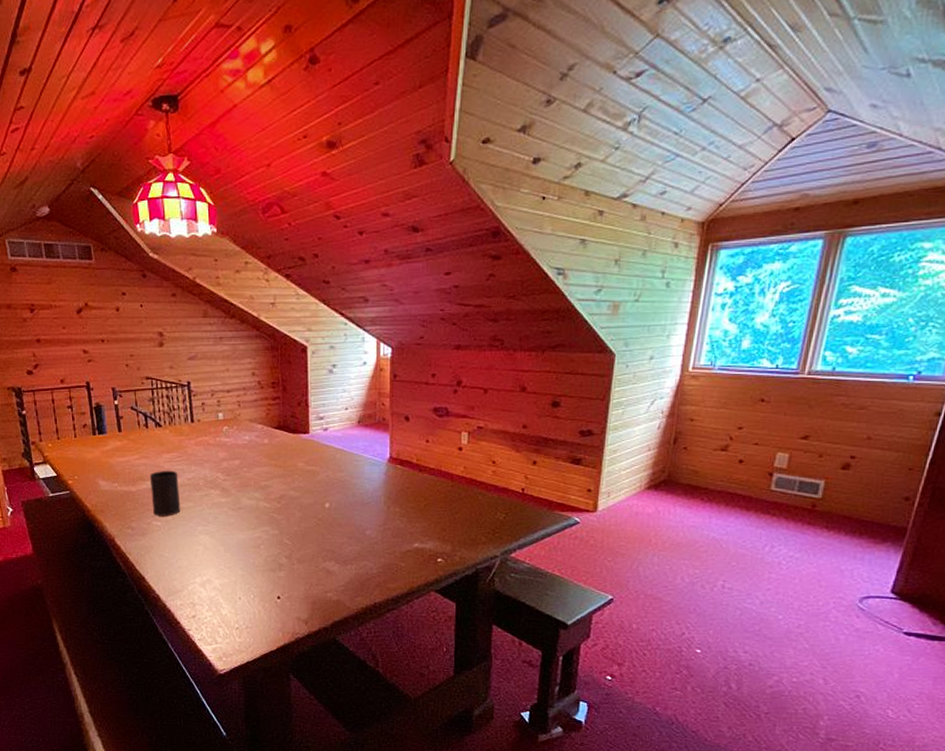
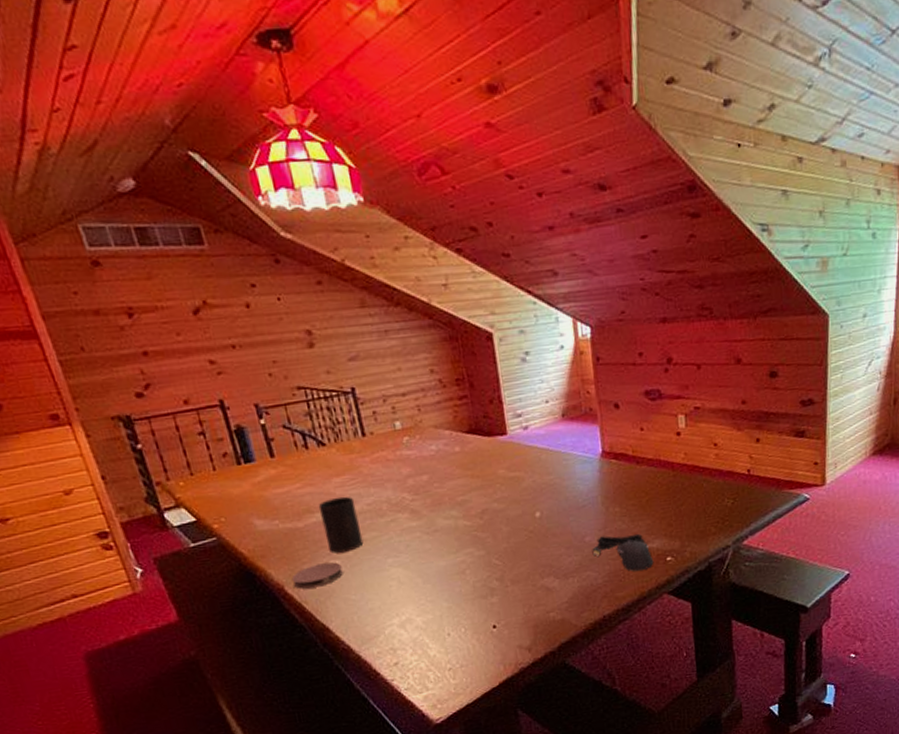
coaster: none [121,523,161,542] -> present [291,562,343,589]
computer mouse: none [371,532,425,567] -> present [592,533,654,571]

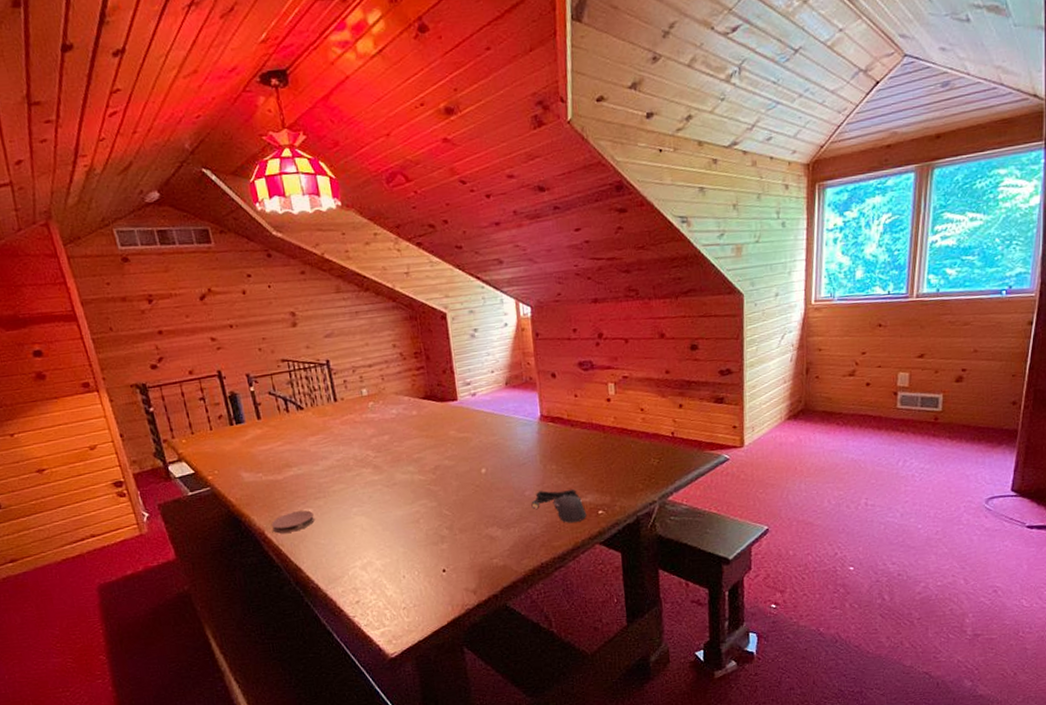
cup: present [318,496,364,553] -> none [295,453,333,503]

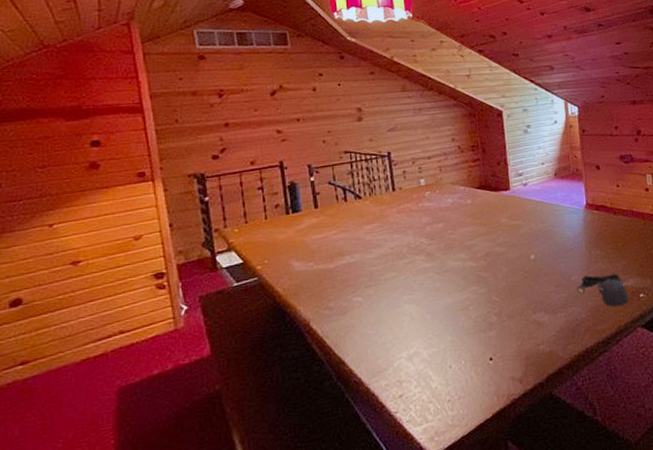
coaster: present [271,510,314,534] -> none [317,299,363,325]

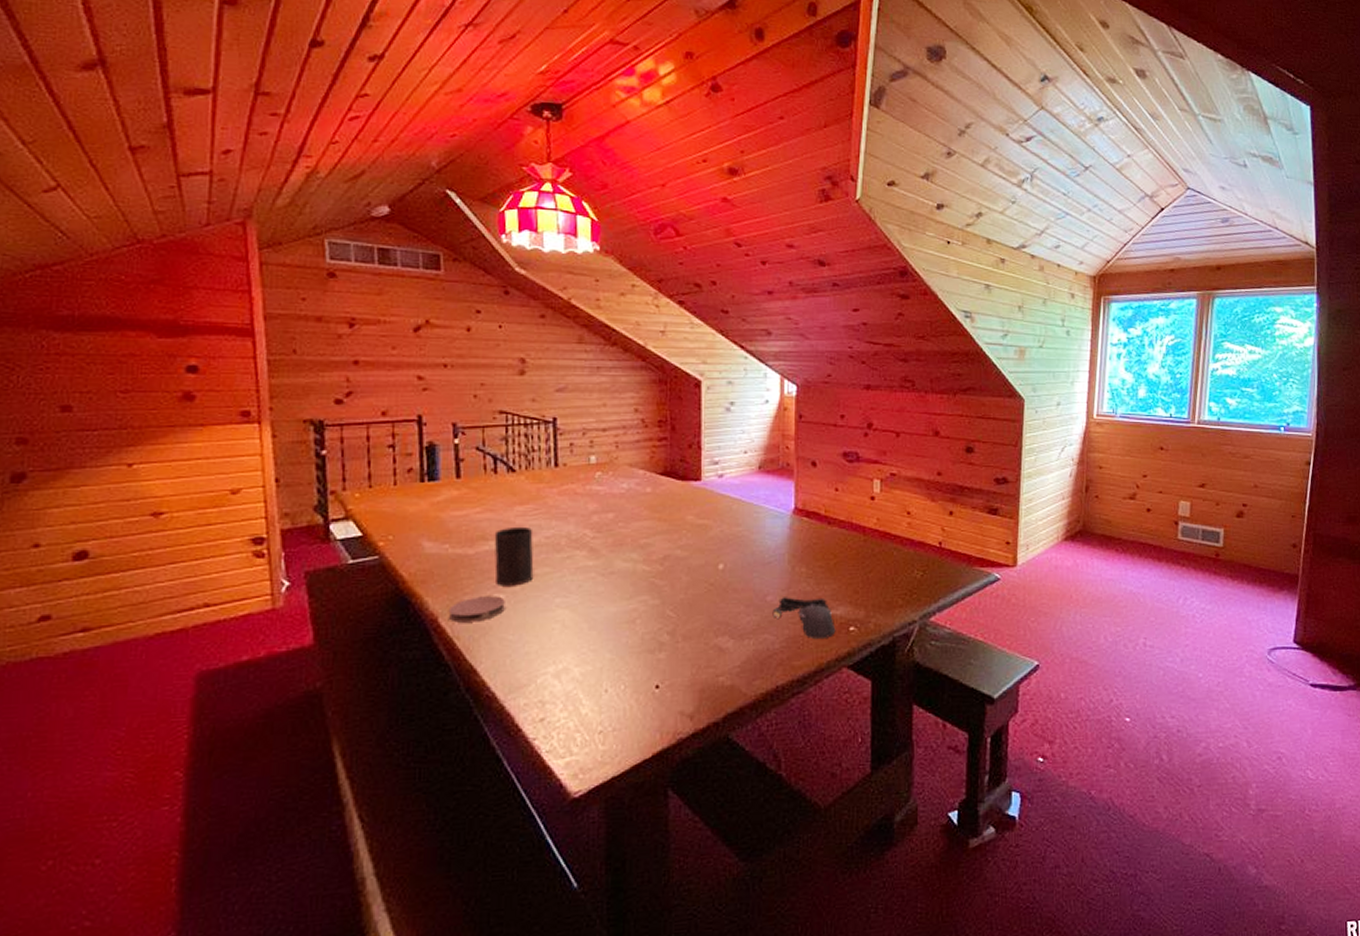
coaster: none [317,299,363,325] -> present [448,596,505,623]
cup: none [349,241,384,291] -> present [494,526,534,586]

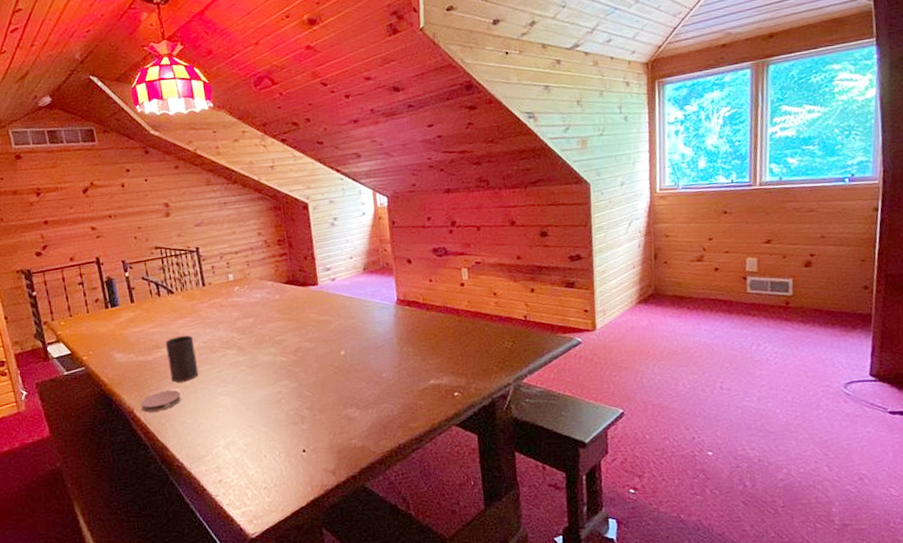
computer mouse: present [772,597,836,639] -> none [388,371,443,404]

